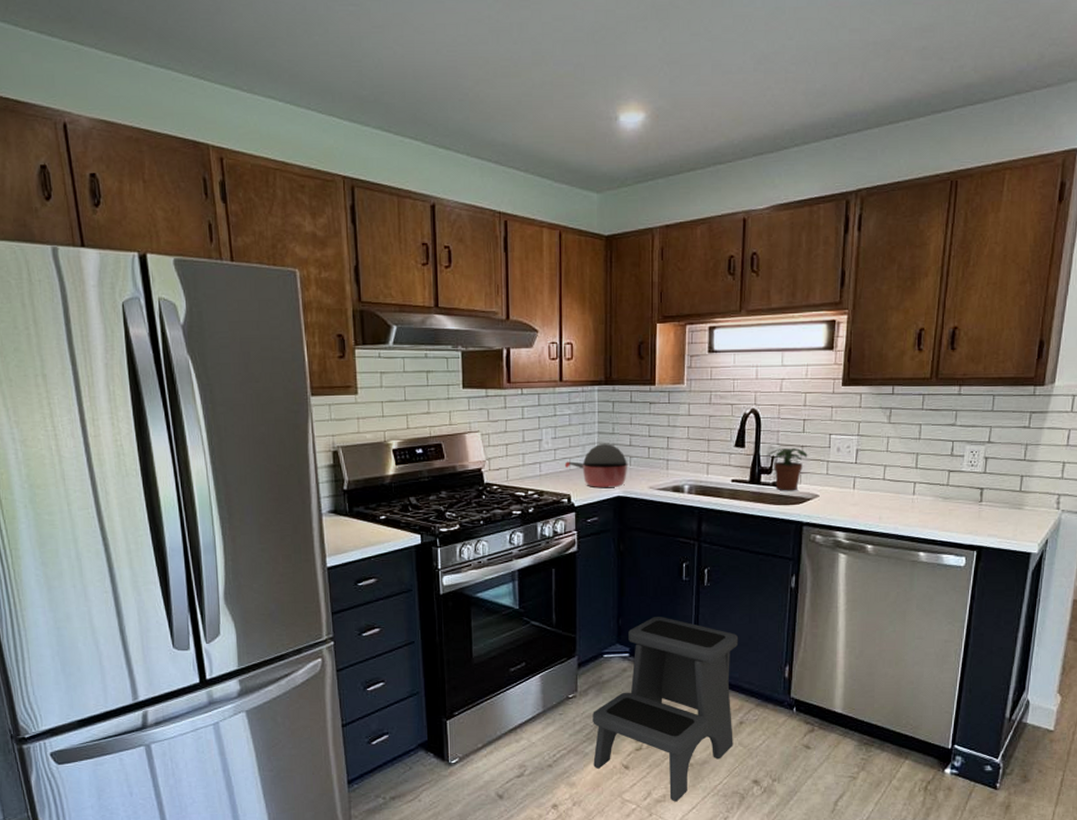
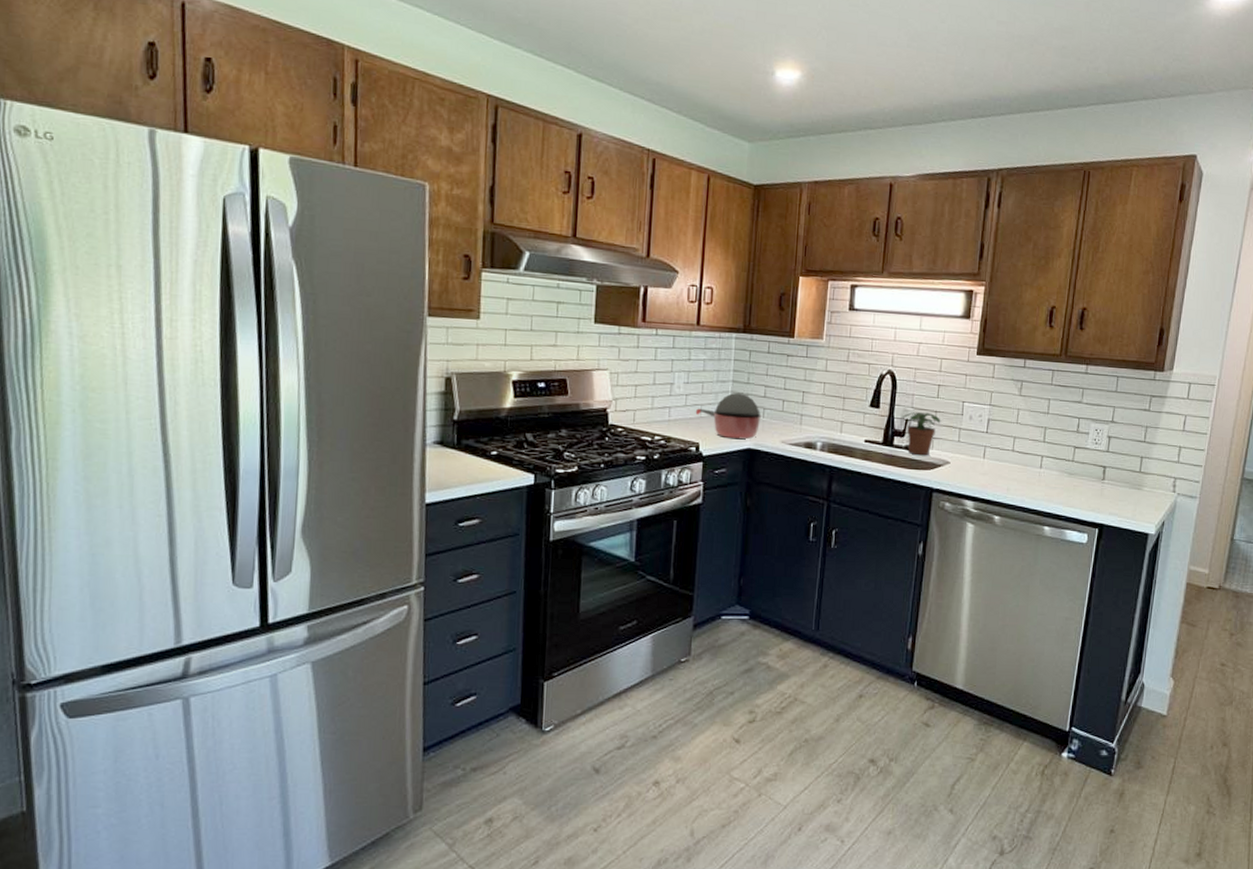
step stool: present [593,617,739,802] -> none [702,578,863,781]

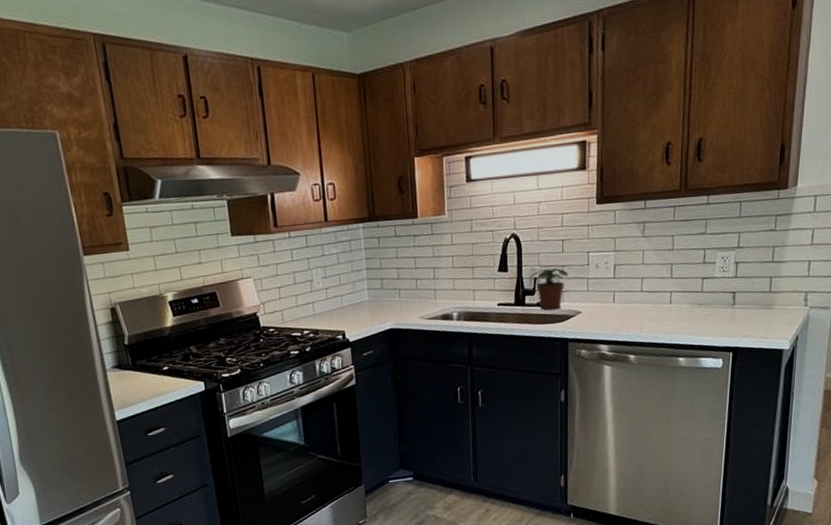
saucepan: present [695,392,762,440] -> none [336,278,398,323]

